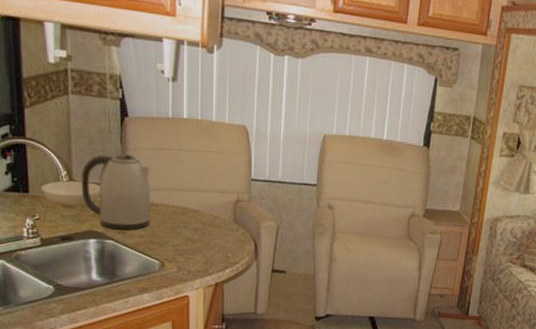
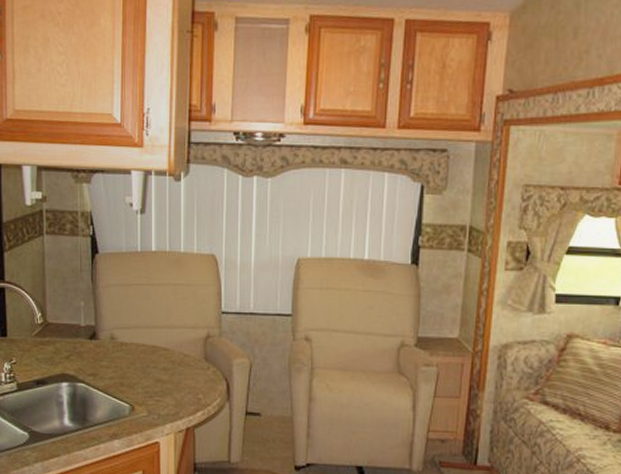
bowl: present [40,181,100,209] -> none [17,323,72,351]
kettle: present [81,154,150,231] -> none [54,292,120,373]

